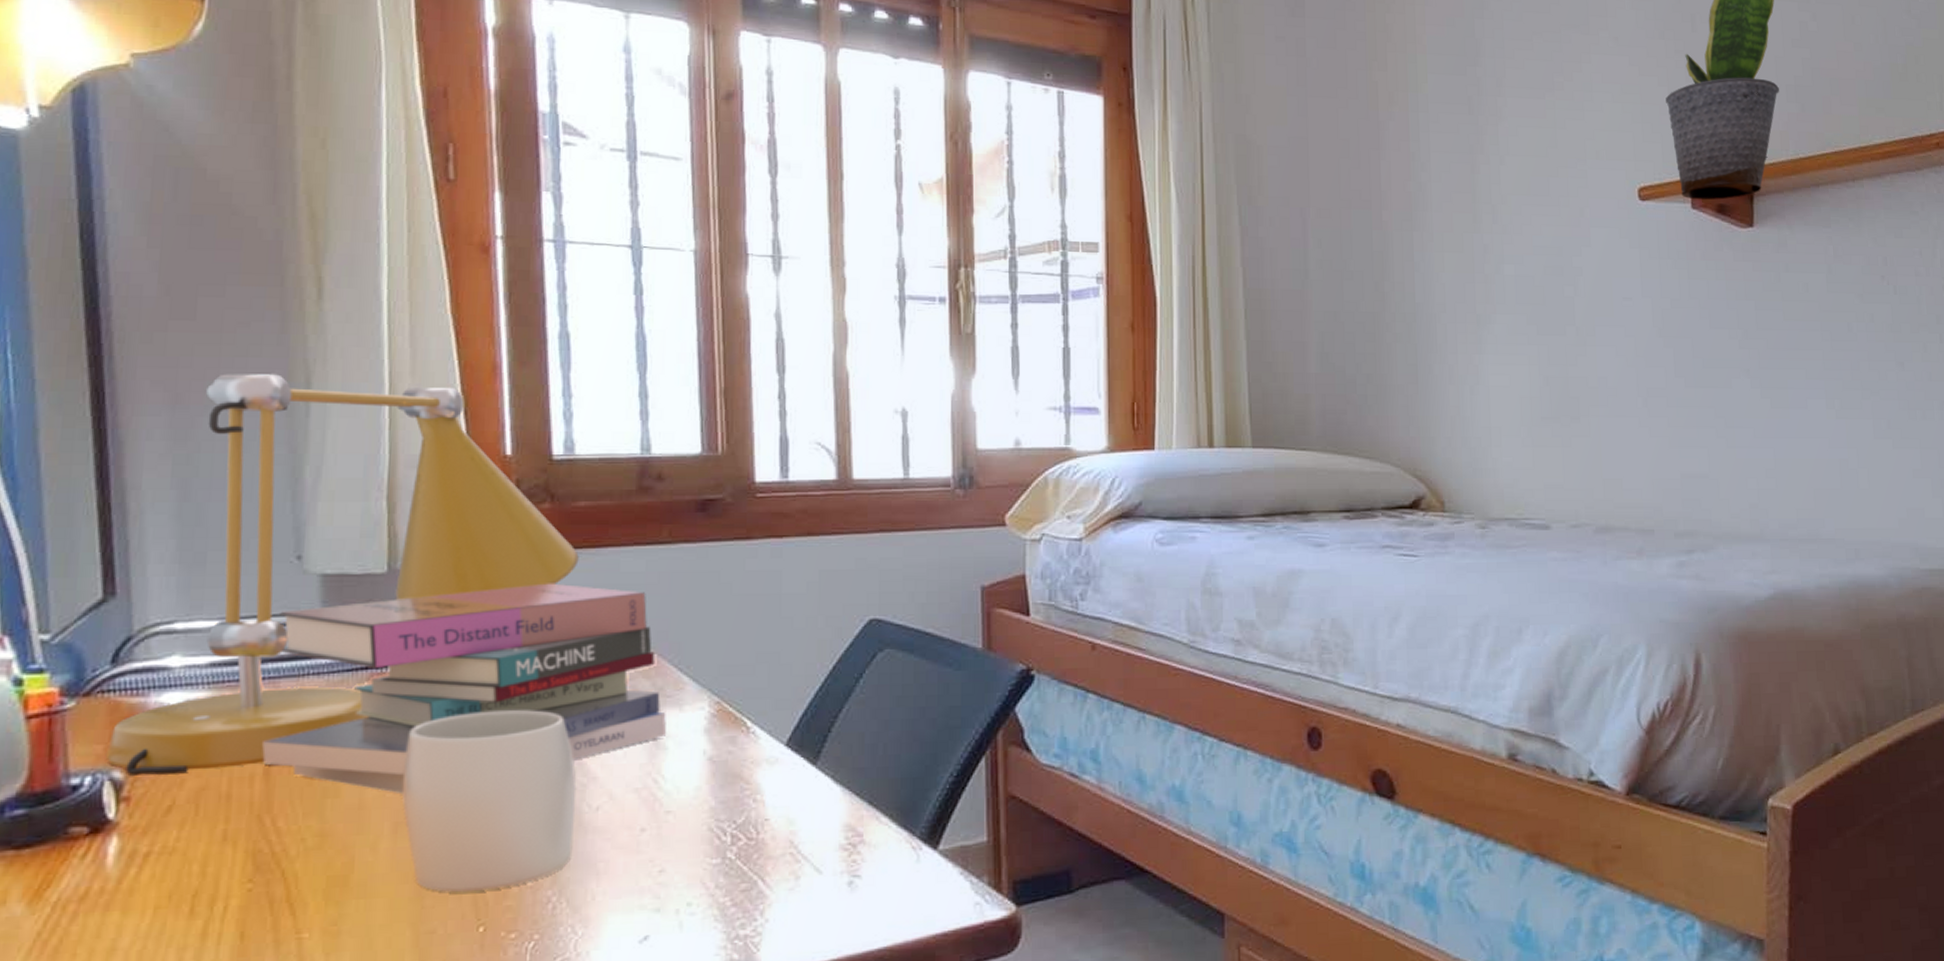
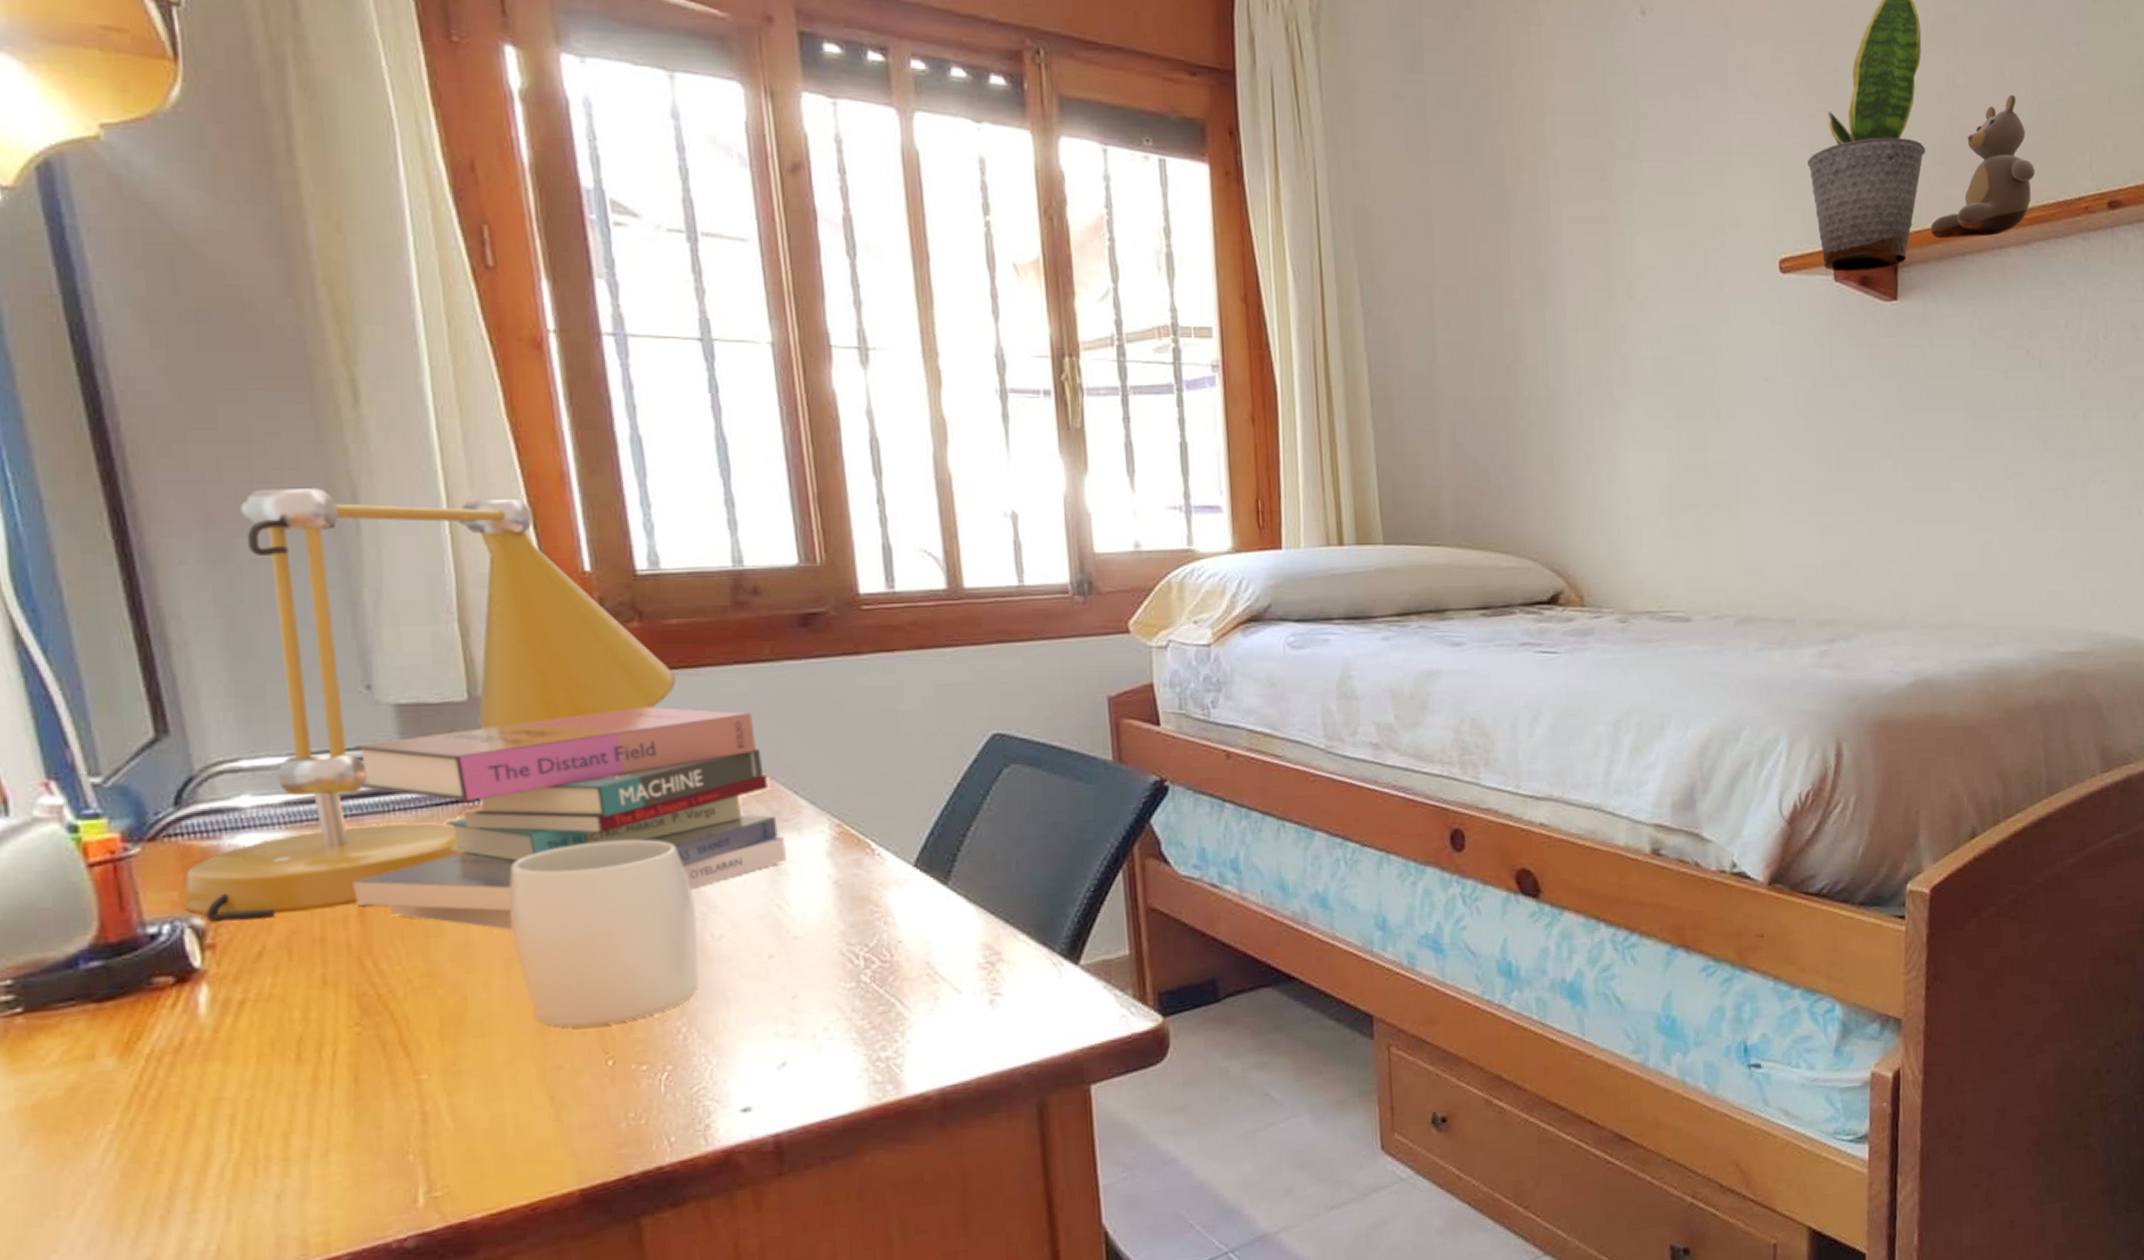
teddy bear: none [1785,39,1887,171] -> present [1930,94,2035,239]

